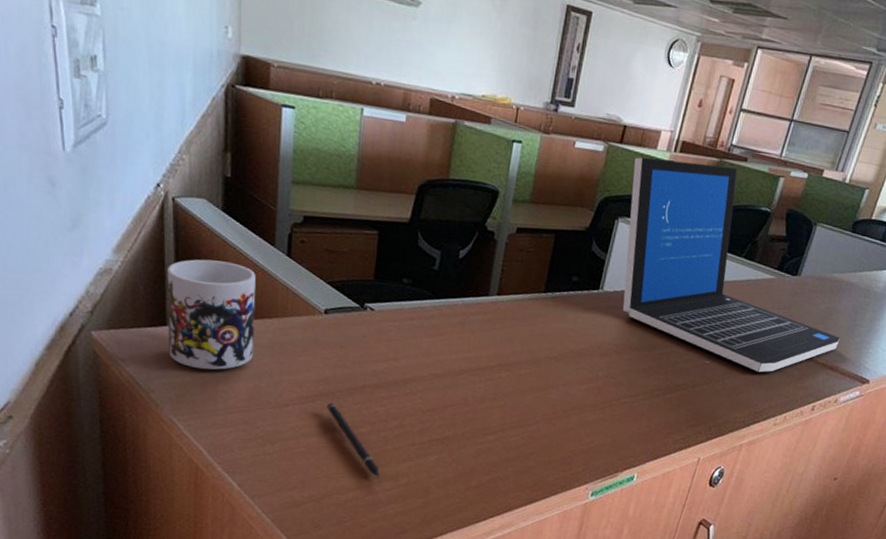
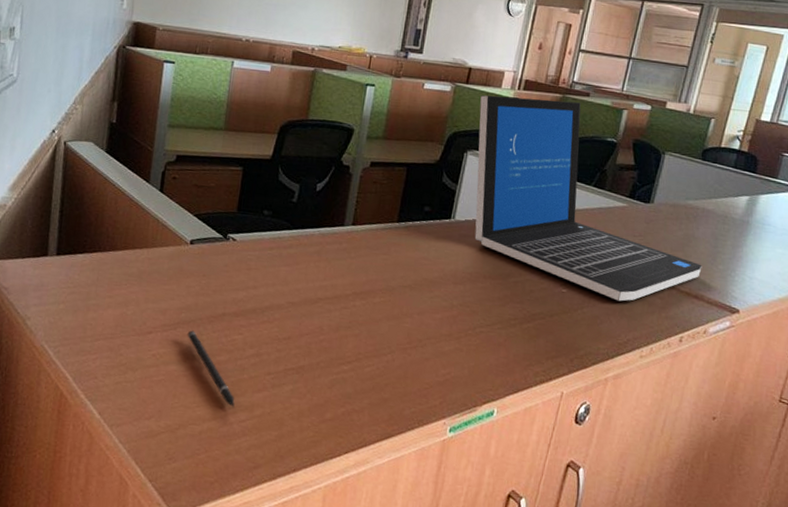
mug: present [167,259,256,370] -> none [47,195,131,298]

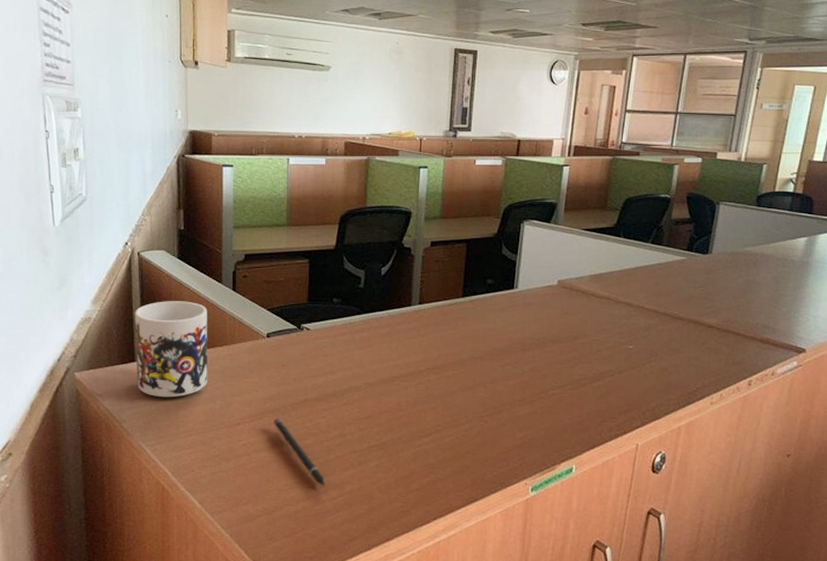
mug: none [47,195,131,298] -> present [135,301,208,398]
laptop: present [474,95,702,302] -> none [532,163,765,352]

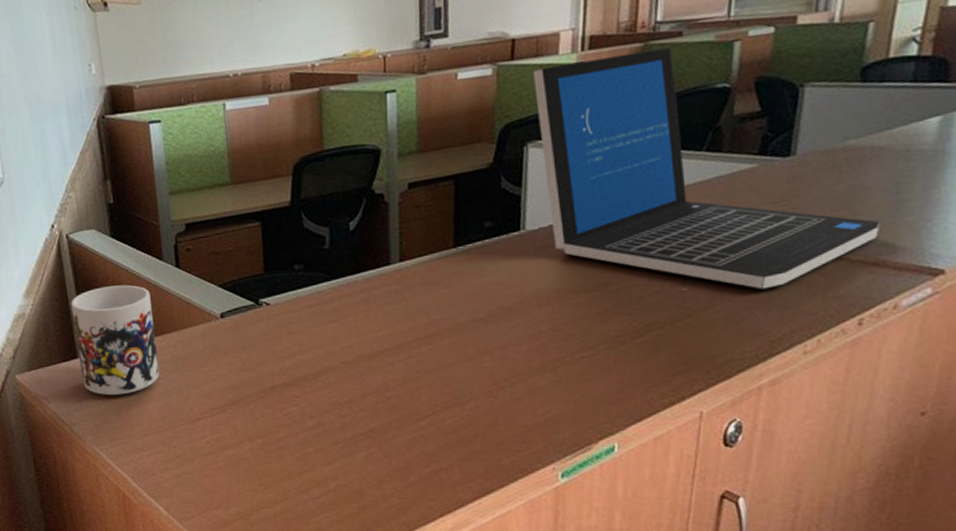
pen: present [273,418,325,486] -> none [238,410,305,484]
laptop: none [532,163,765,352] -> present [533,47,880,290]

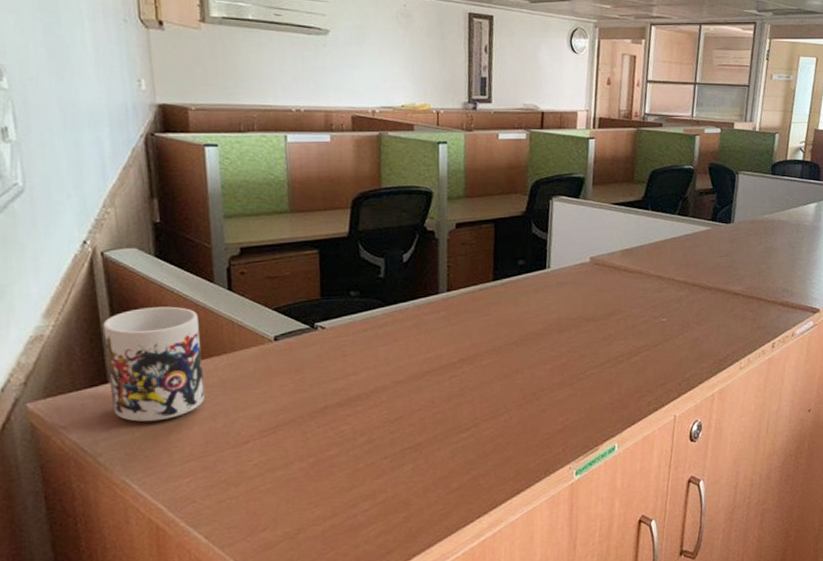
laptop: present [533,47,880,290] -> none [557,134,784,321]

